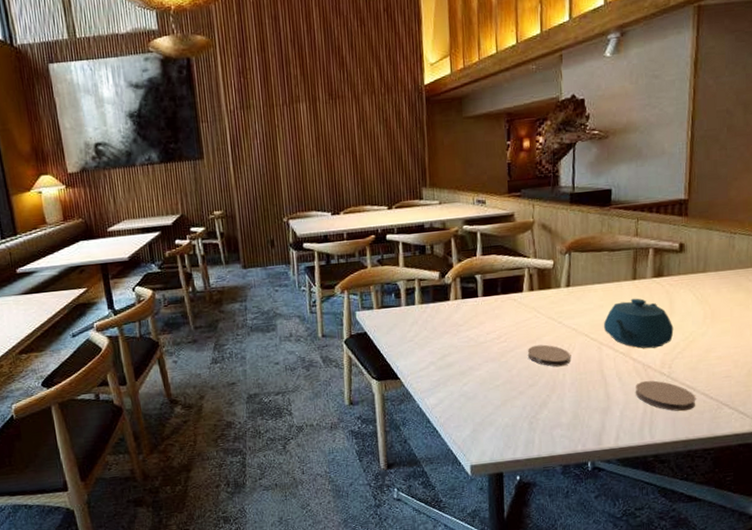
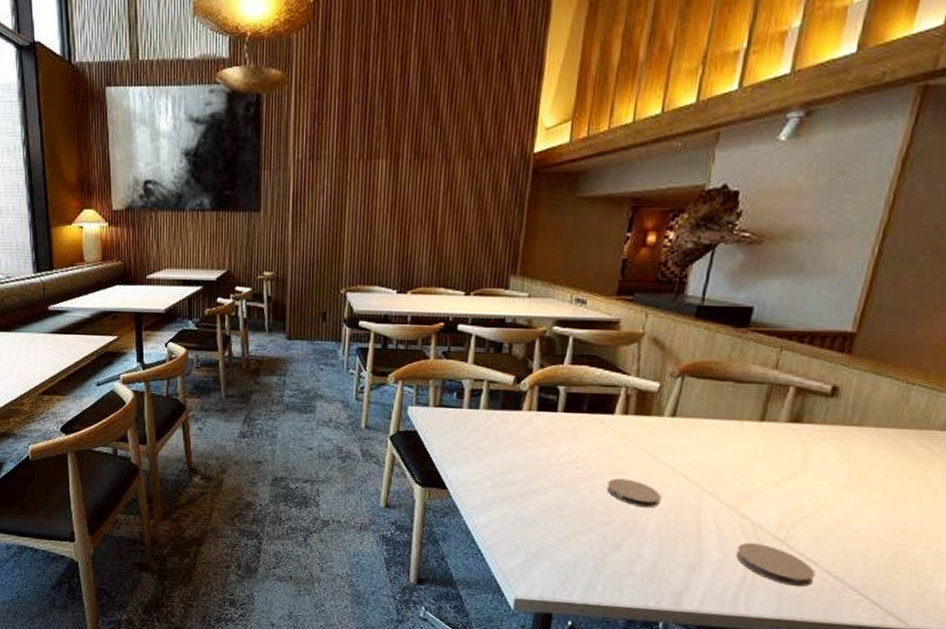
teapot: present [603,298,674,349] -> none [709,443,804,507]

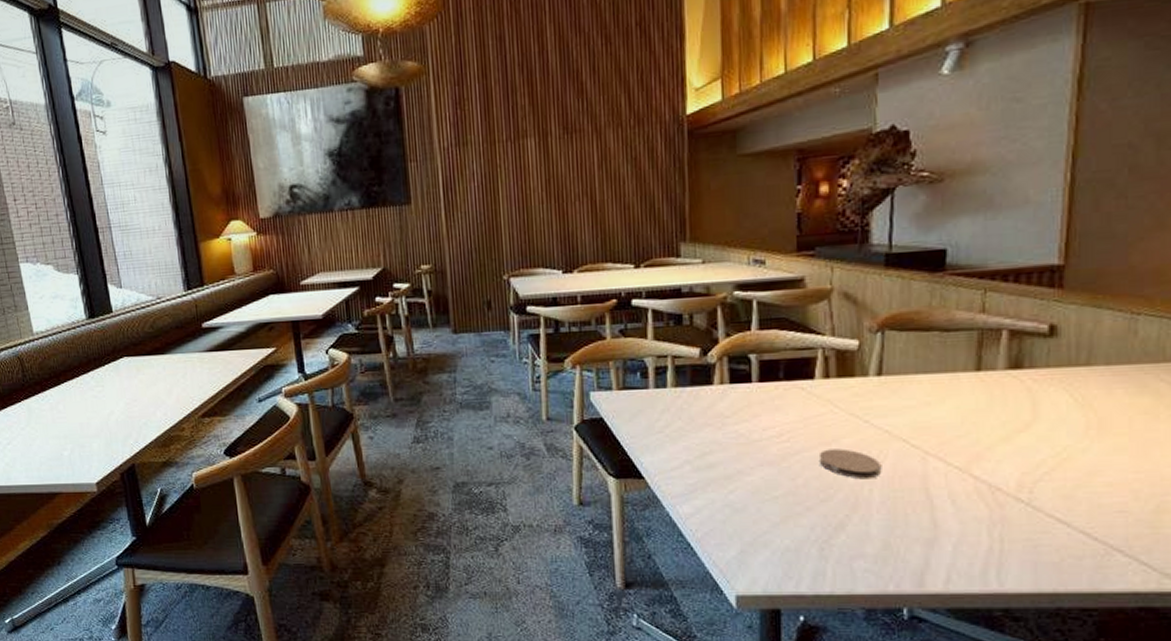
coaster: present [735,543,816,587] -> none [976,508,1071,554]

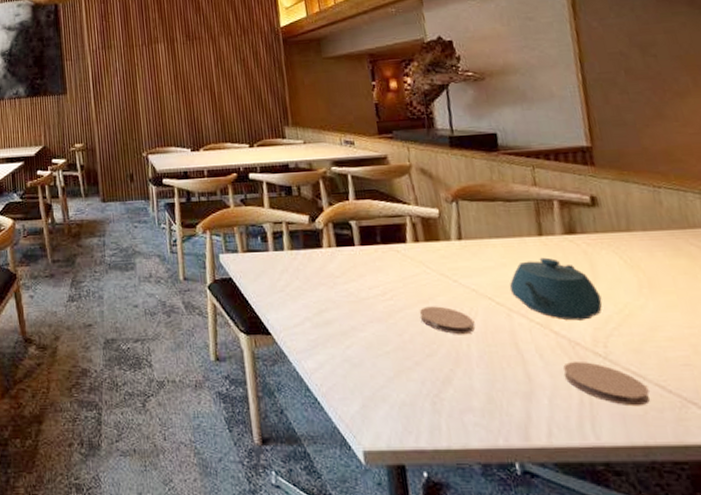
teapot: none [930,395,1038,465] -> present [509,257,603,321]
coaster: none [976,508,1071,554] -> present [563,362,650,407]

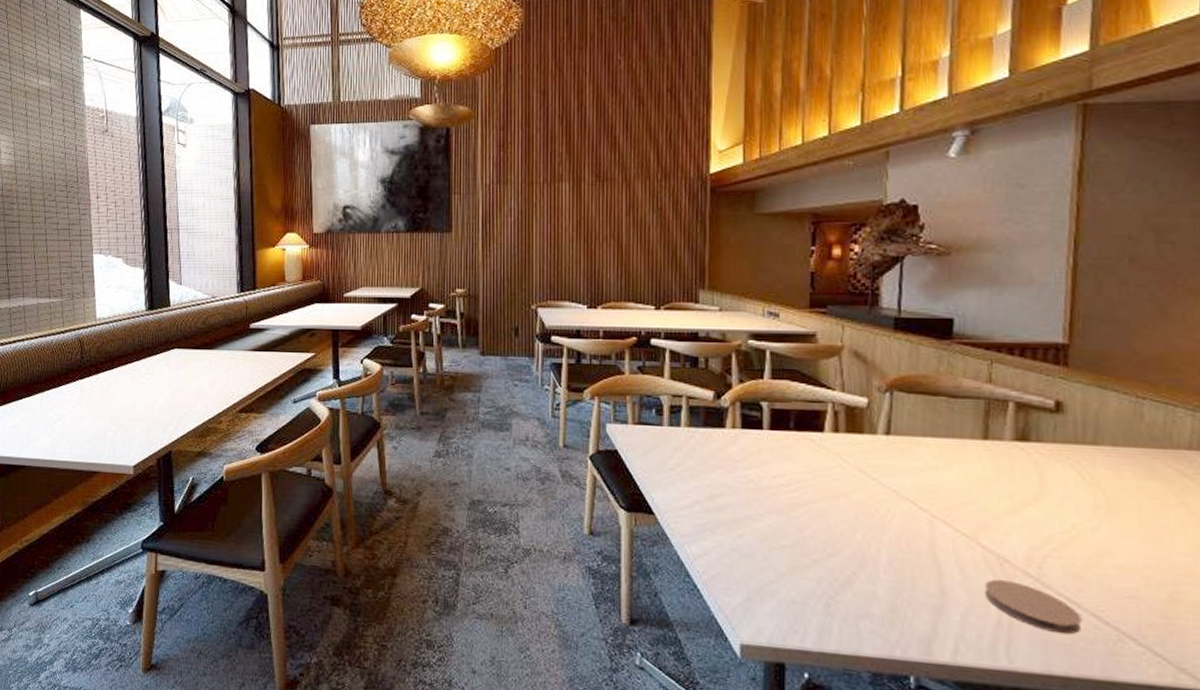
coaster: present [419,306,475,335] -> none [826,503,890,537]
teapot: present [509,257,603,321] -> none [937,463,1046,537]

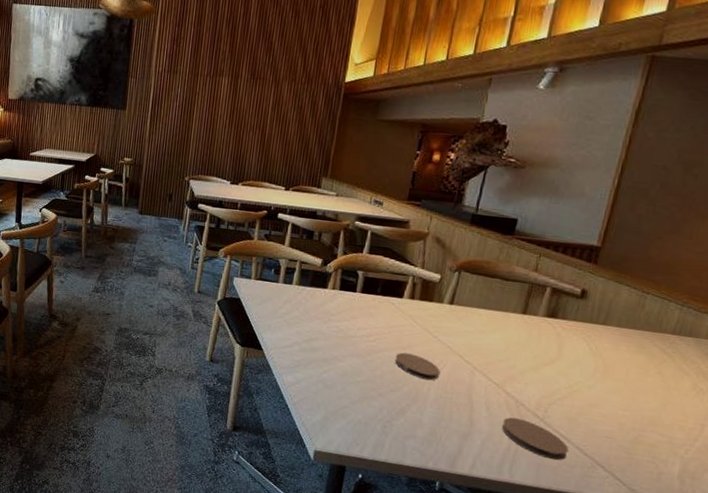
coaster: none [826,503,890,537] -> present [394,352,441,380]

